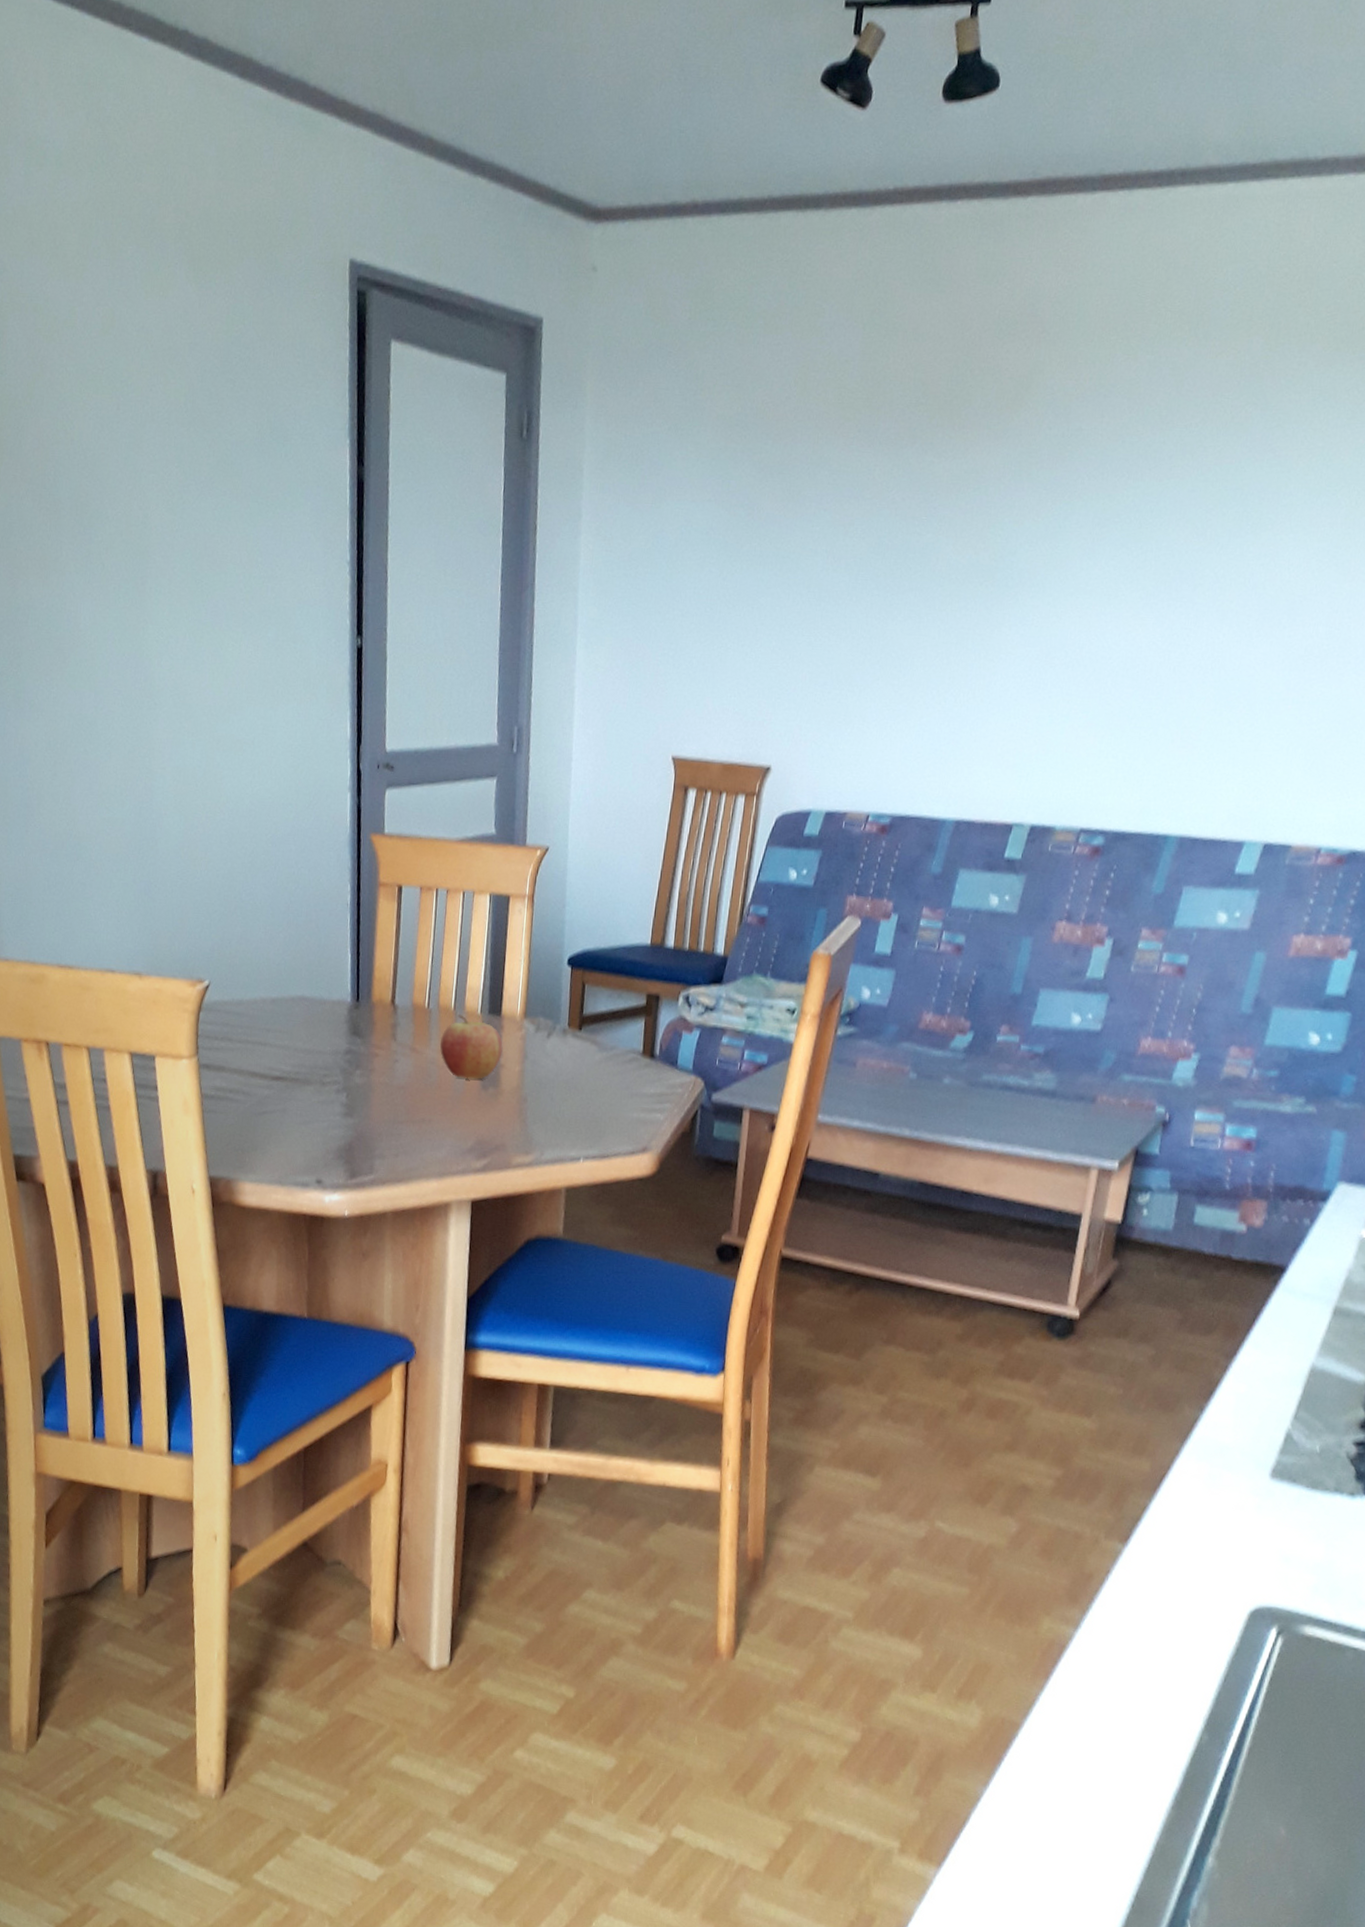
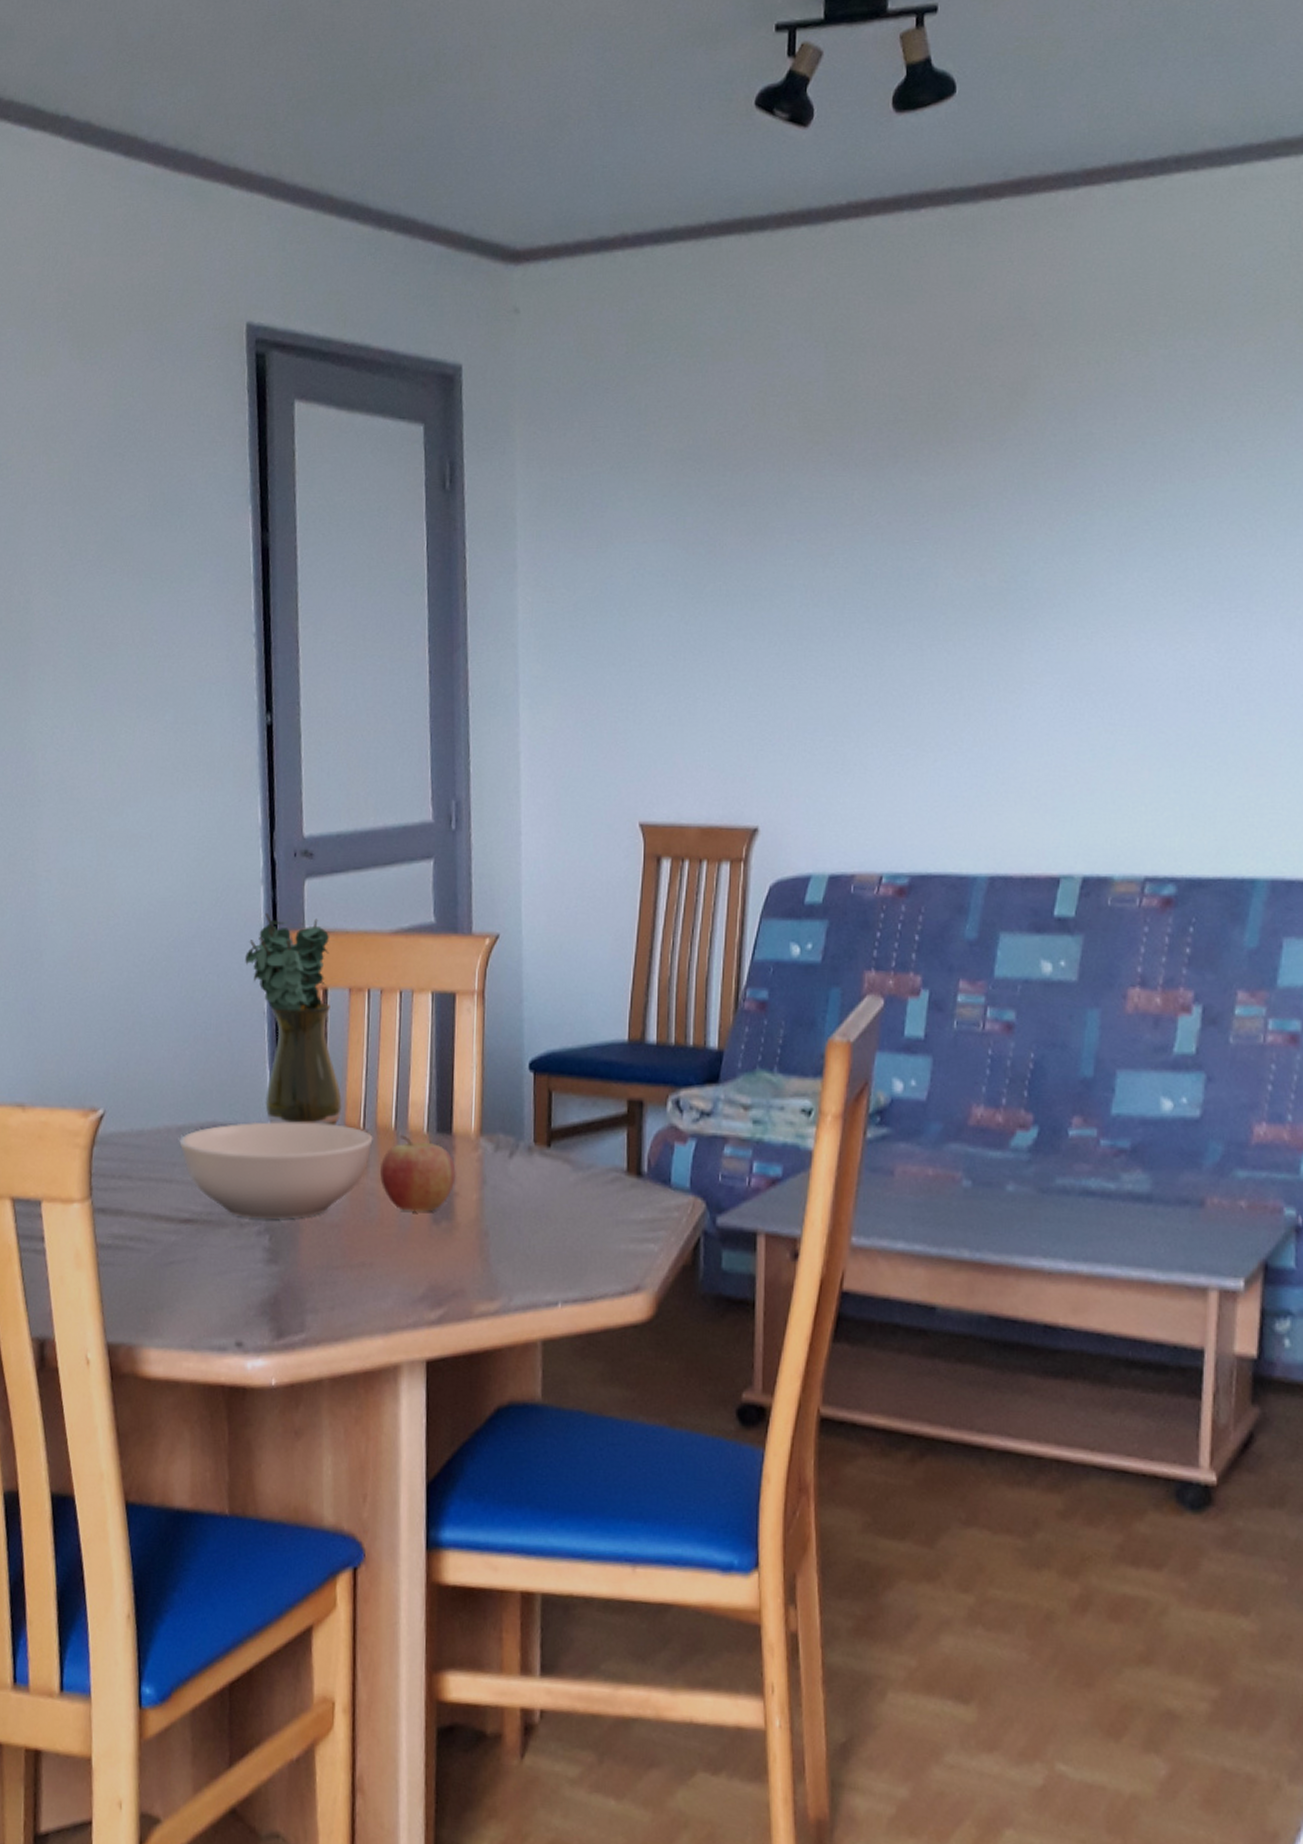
bowl: none [273,997,436,1081] -> present [179,1121,373,1219]
vase: none [332,817,411,1004] -> present [245,913,342,1126]

